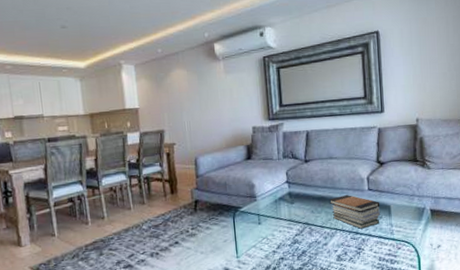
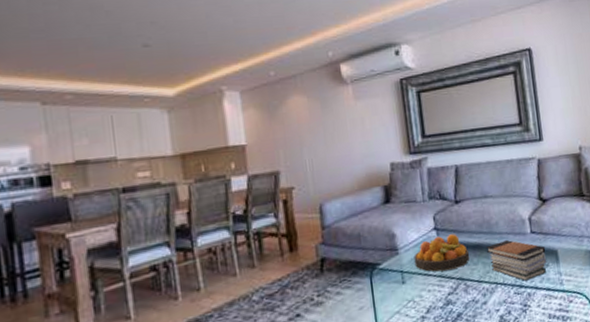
fruit bowl: none [269,187,315,217] -> present [413,234,470,272]

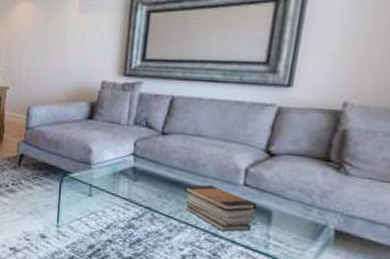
fruit bowl: present [413,234,470,272] -> none [104,162,165,198]

